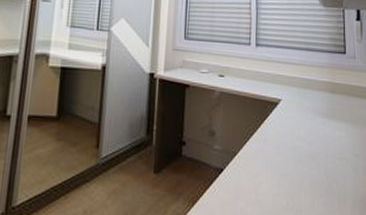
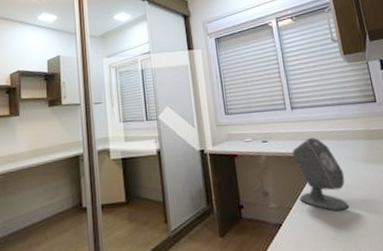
speaker: none [248,79,299,165] -> present [292,137,349,211]

